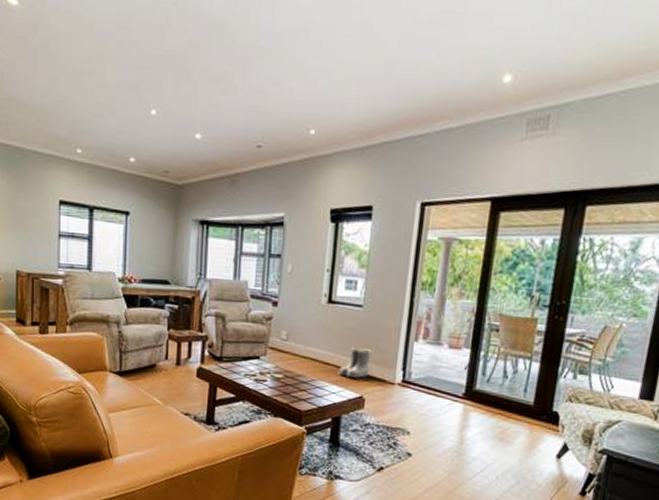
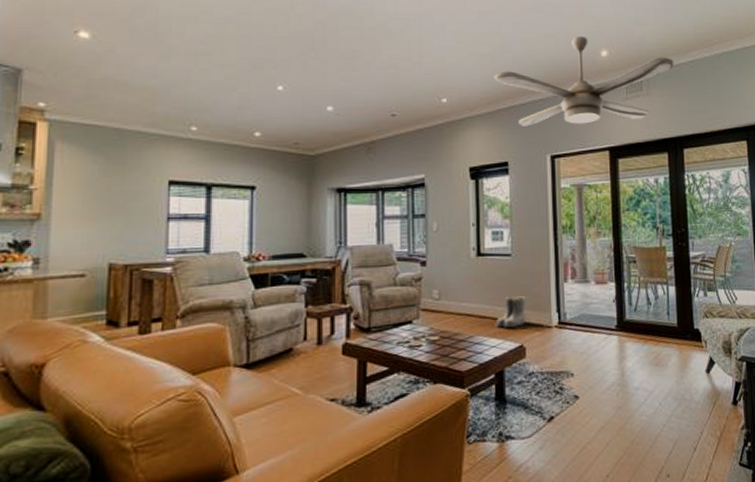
ceiling fan: none [369,56,599,168] -> present [494,36,674,126]

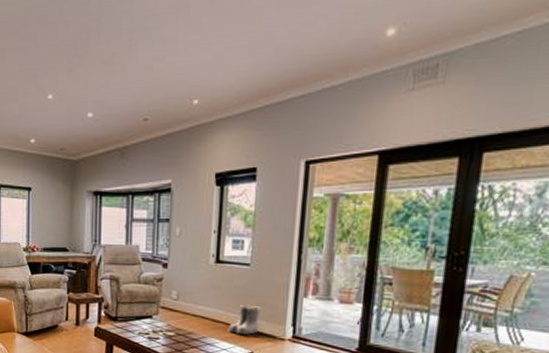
ceiling fan: present [494,36,674,126] -> none [250,12,492,128]

